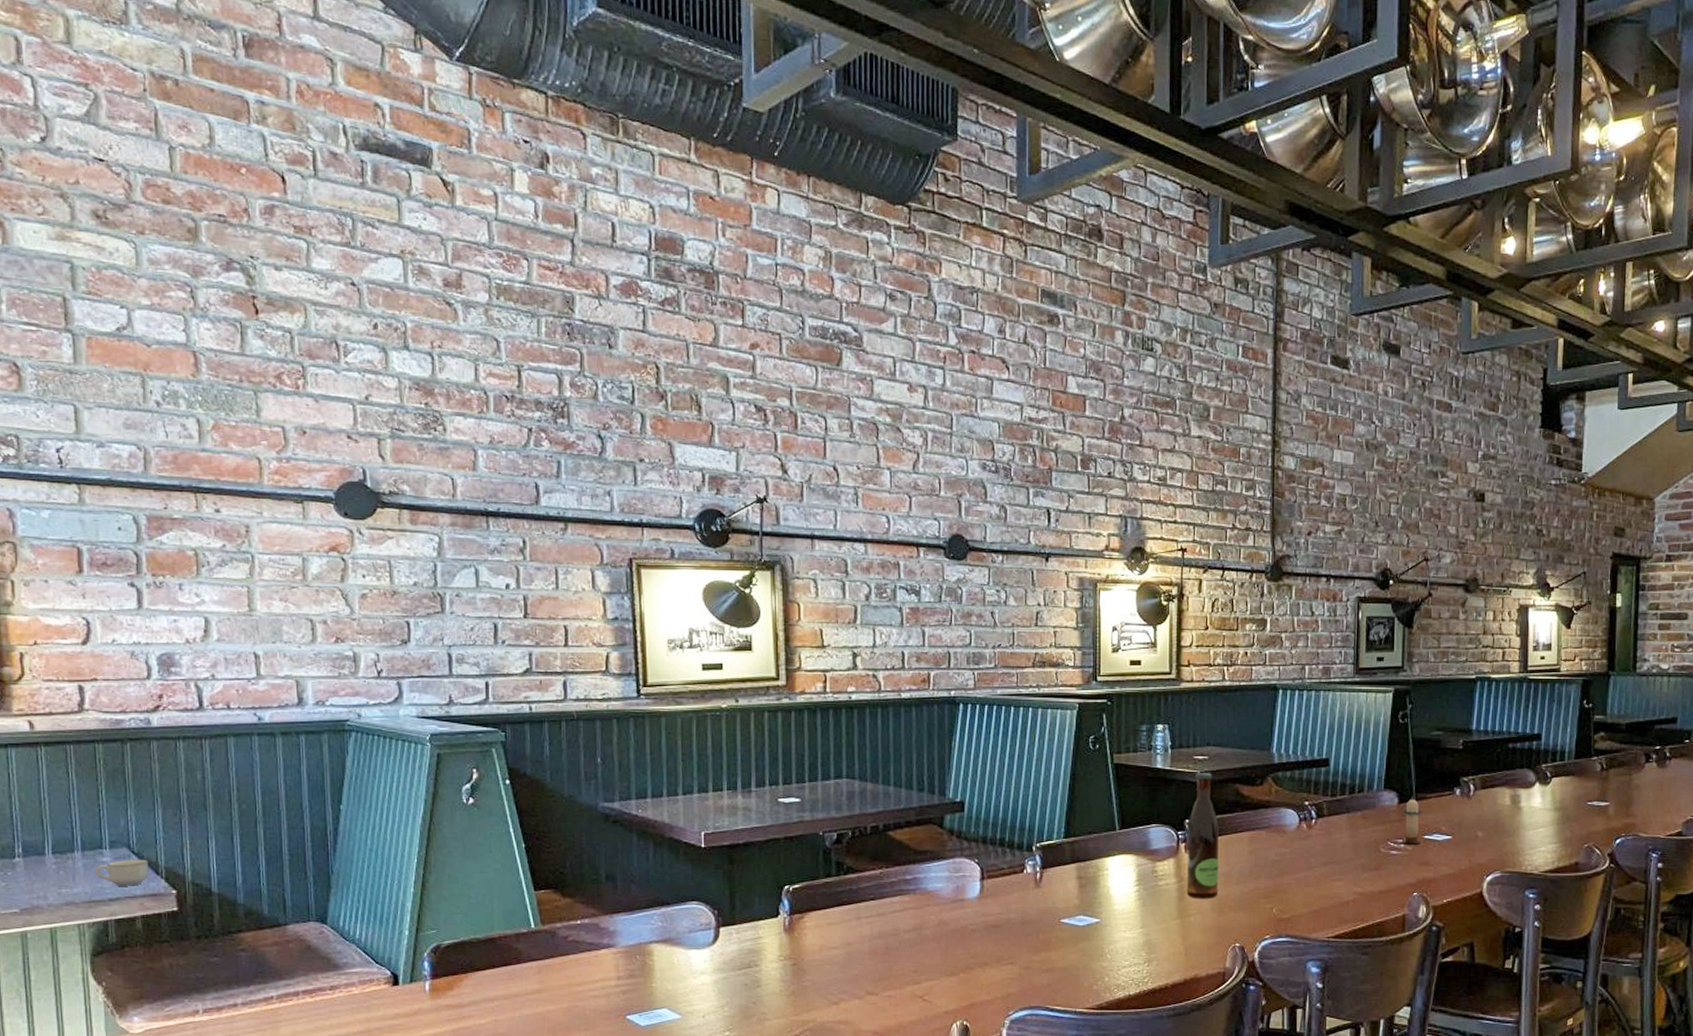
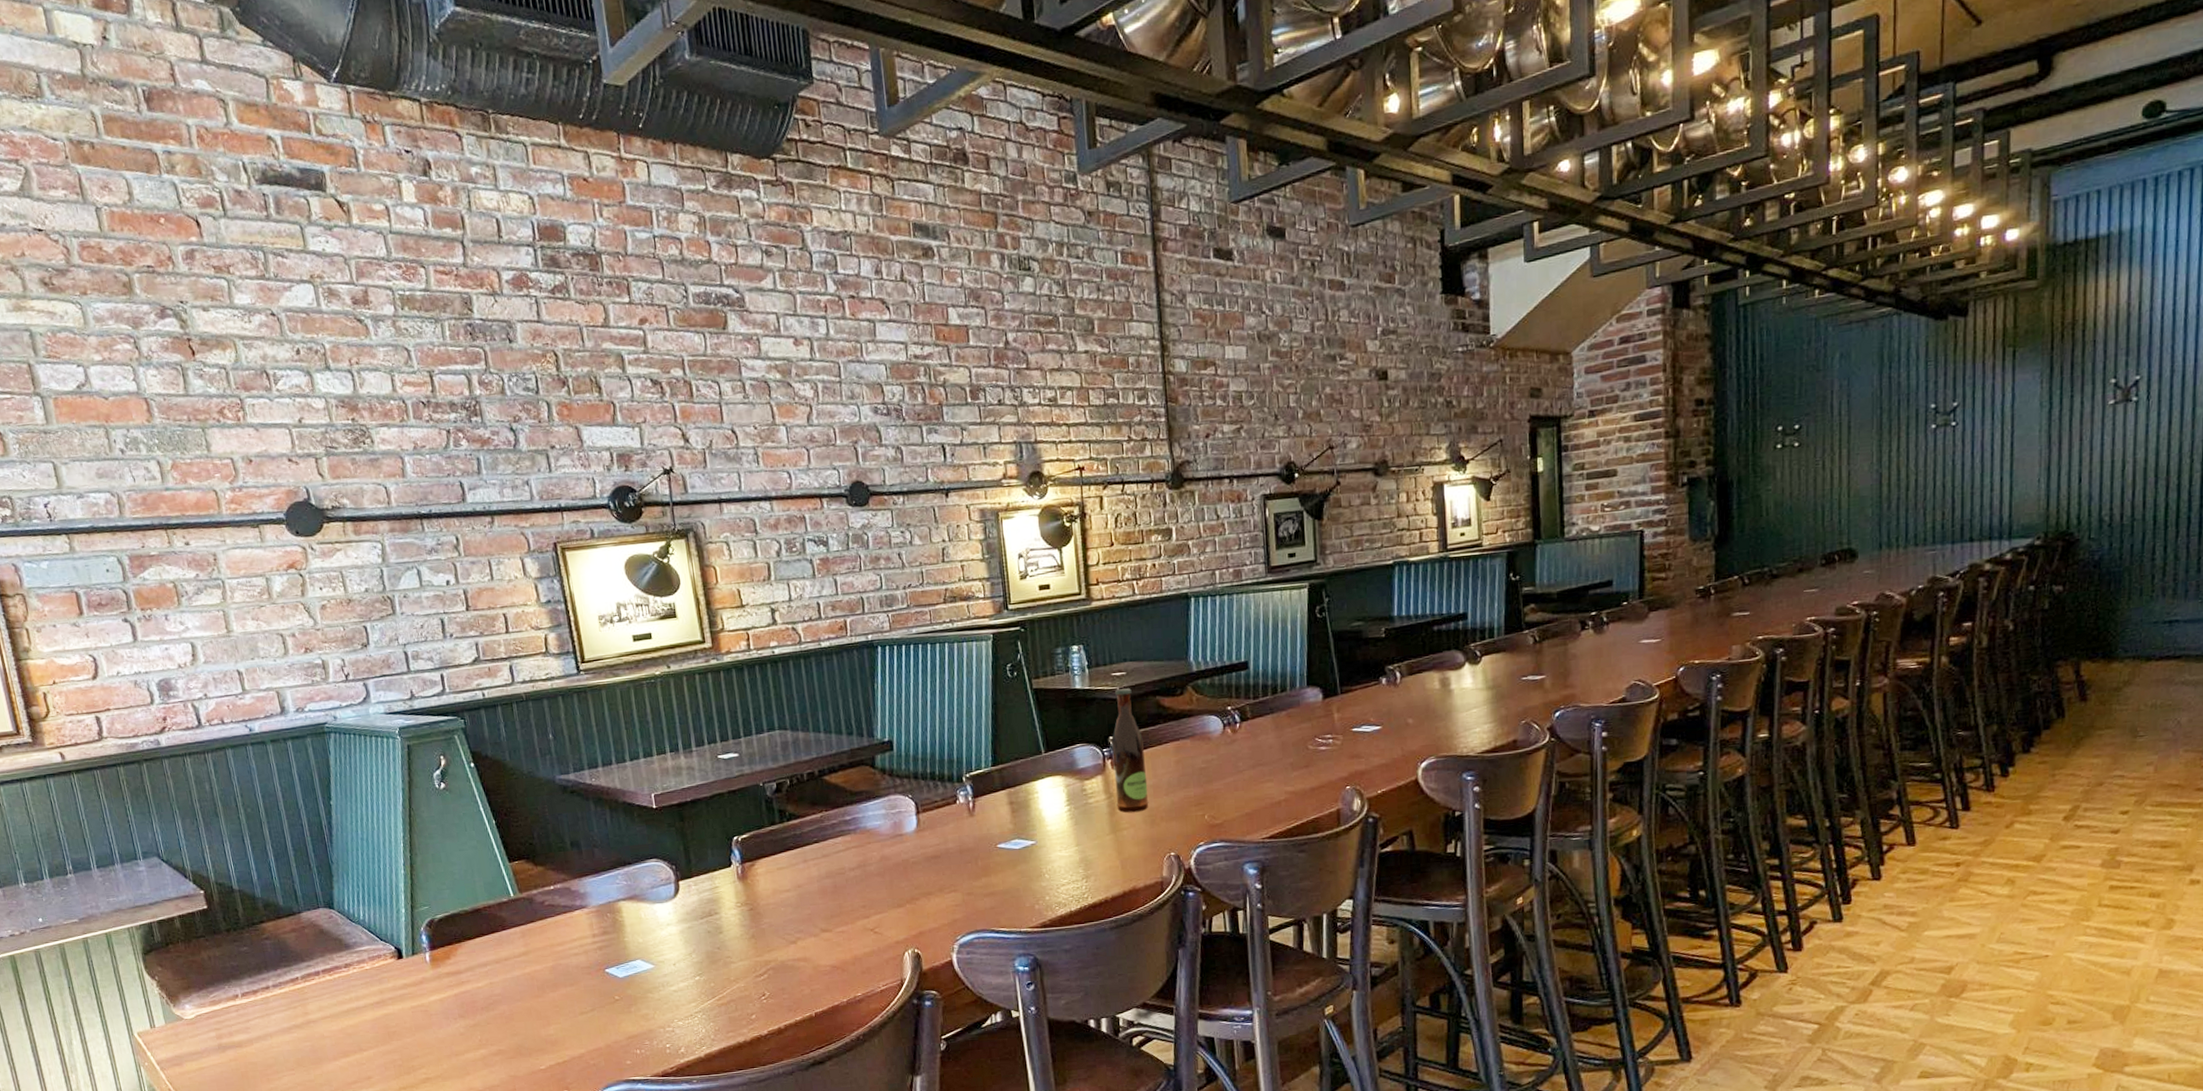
cup: present [94,859,149,886] -> none [133,865,179,891]
candle: present [1402,796,1423,846] -> none [1327,690,1350,741]

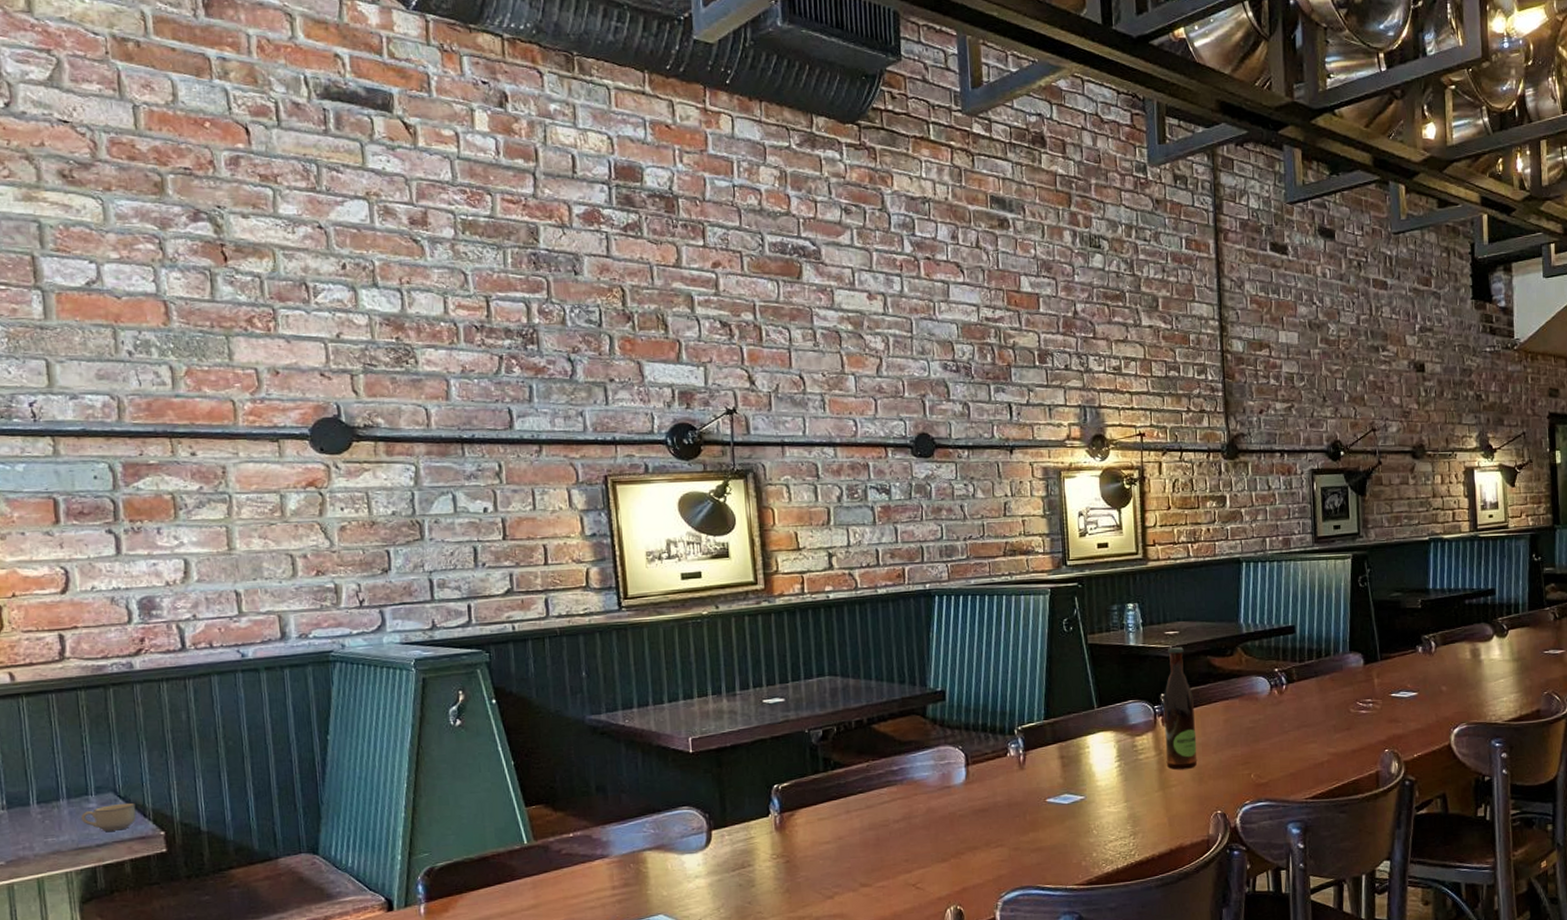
cup: none [133,865,179,891] -> present [80,802,137,831]

